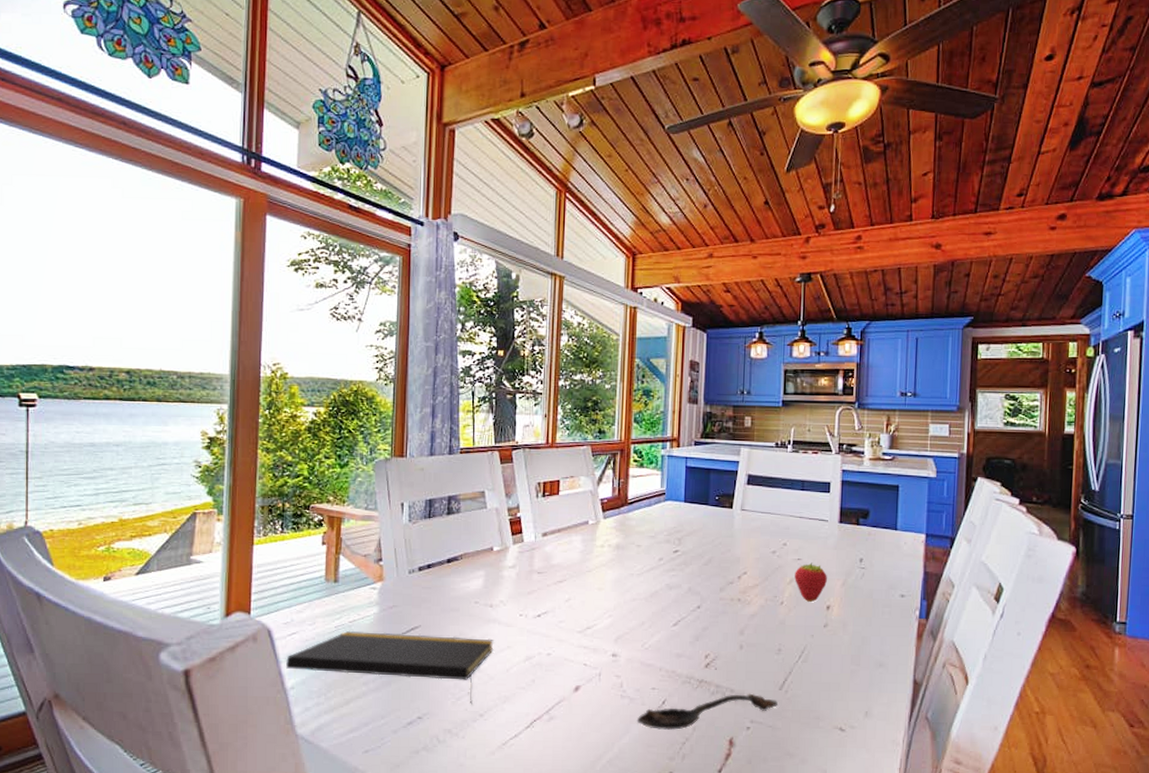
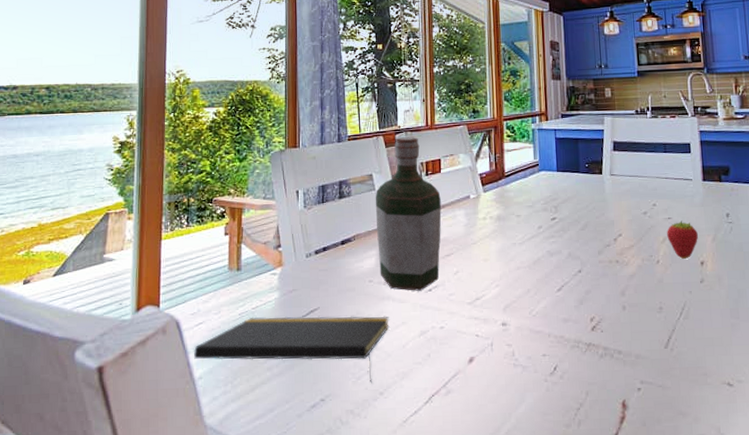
bottle: none [485,454,557,616] -> present [375,137,442,291]
spoon: present [636,693,778,730] -> none [531,353,665,396]

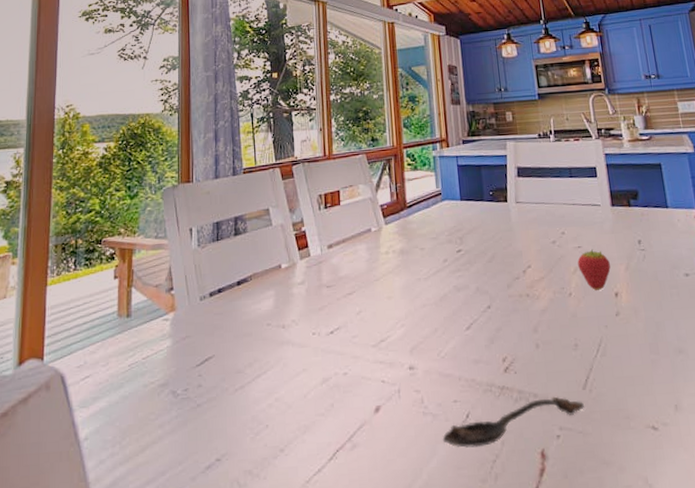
notepad: present [194,316,390,384] -> none [80,362,290,439]
bottle: present [375,137,442,291] -> none [272,168,342,334]
spoon: none [531,353,665,396] -> present [442,396,584,448]

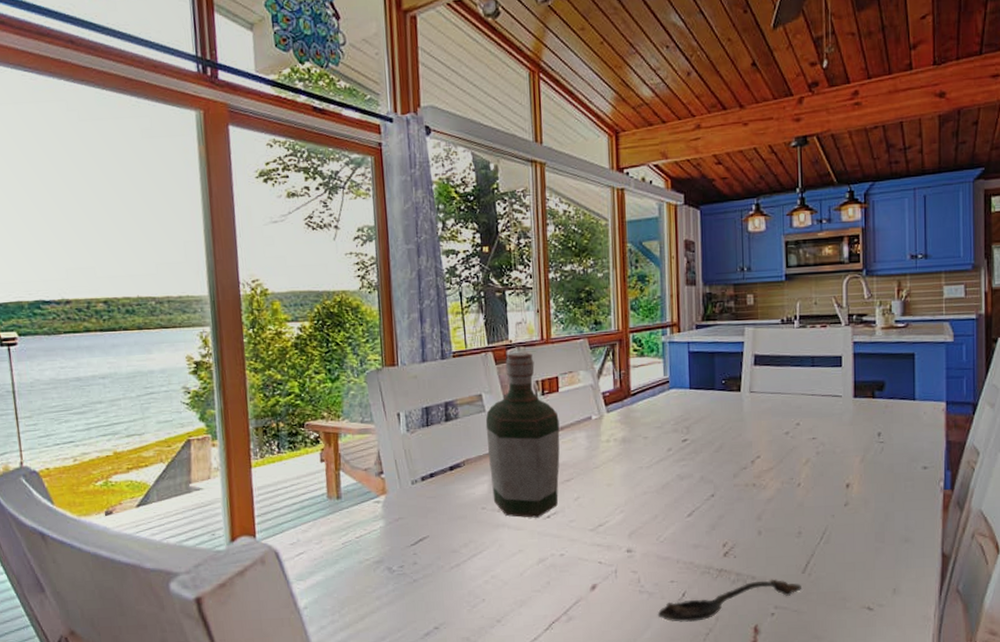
bottle: none [272,168,342,334] -> present [485,352,560,518]
fruit: present [577,249,611,291] -> none [810,441,845,482]

